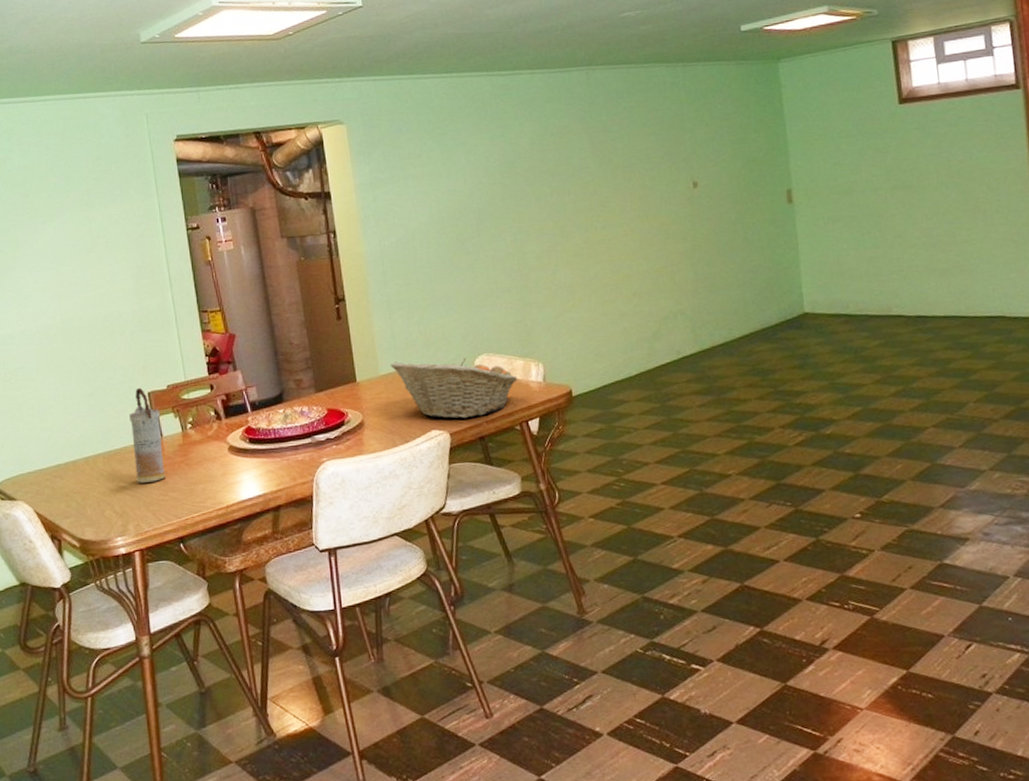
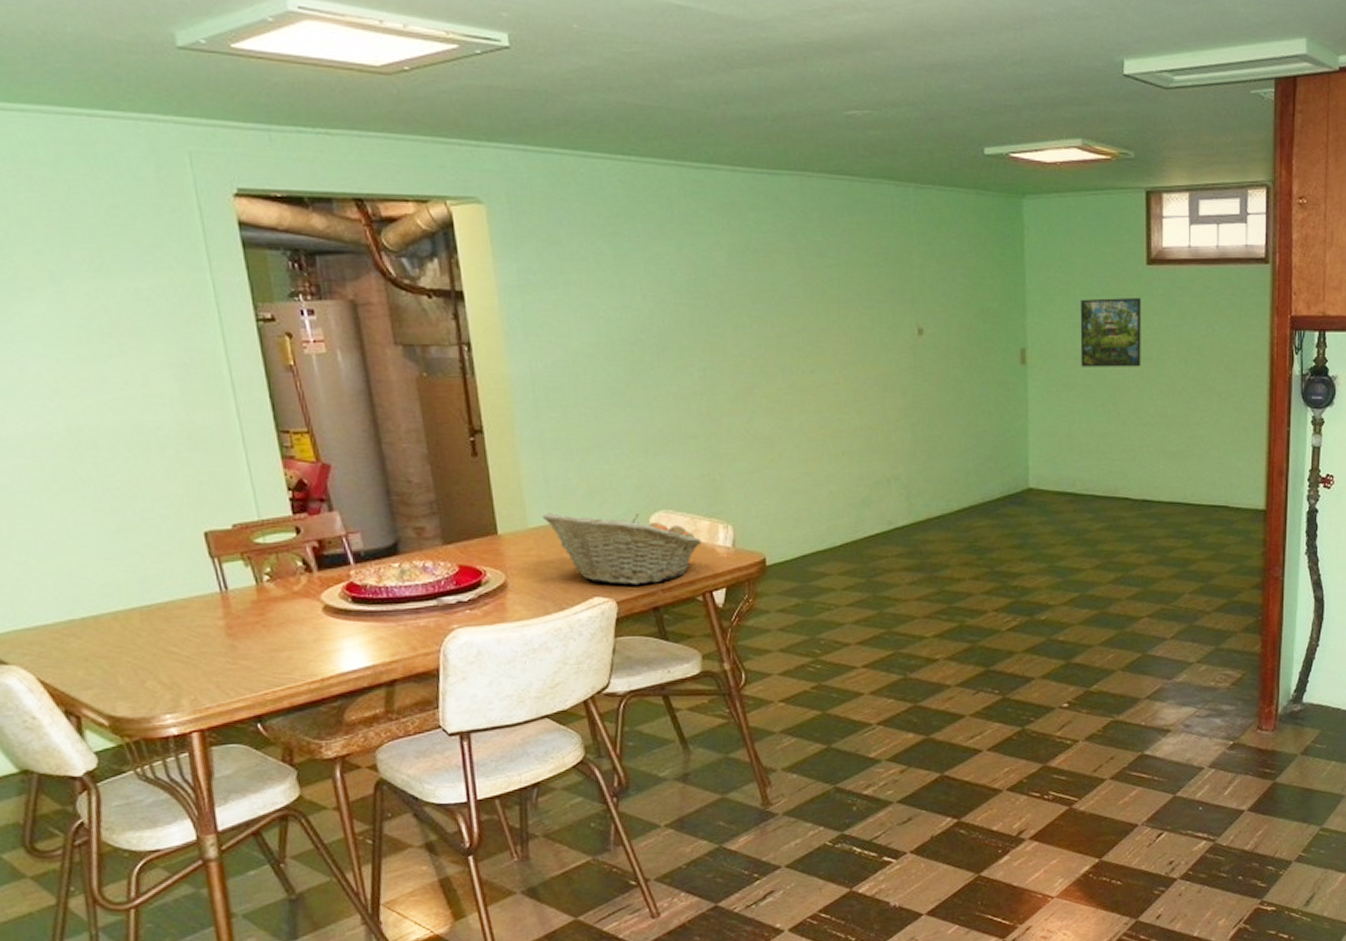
vase: present [129,387,166,483] -> none [177,525,235,647]
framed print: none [838,133,903,201] -> present [1080,297,1141,367]

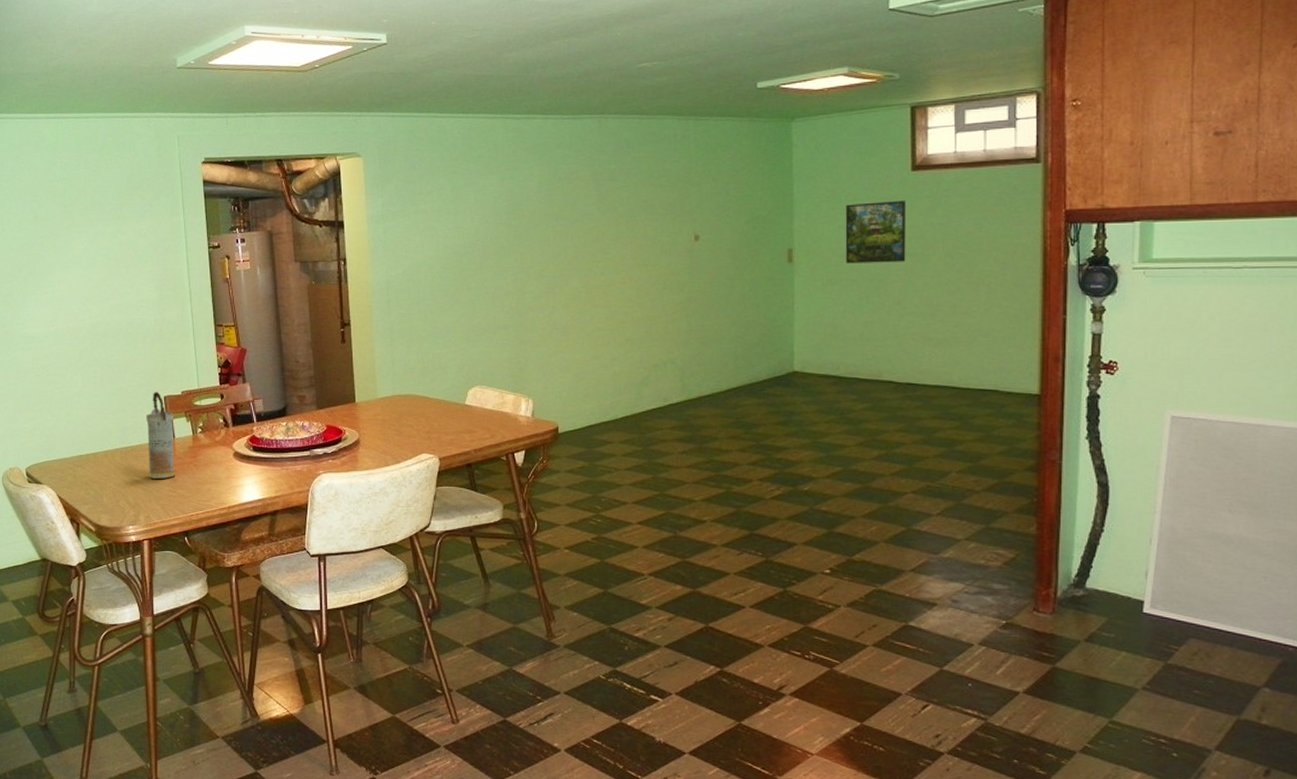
vase: none [177,525,235,647] -> present [146,391,176,479]
fruit basket: present [542,513,702,586] -> none [388,387,508,446]

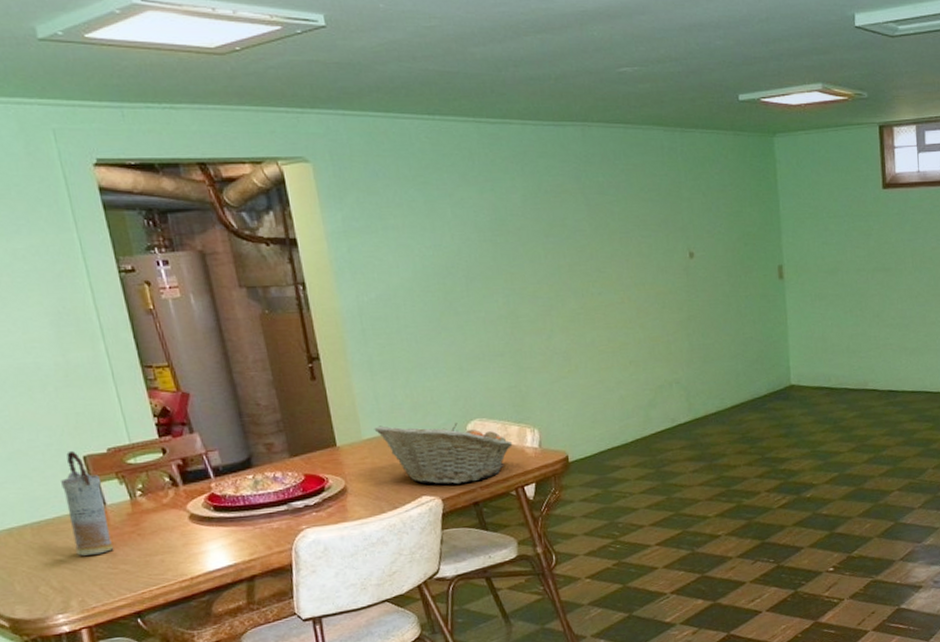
fruit basket: none [388,387,508,446] -> present [374,423,513,485]
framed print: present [845,199,906,264] -> none [827,217,882,279]

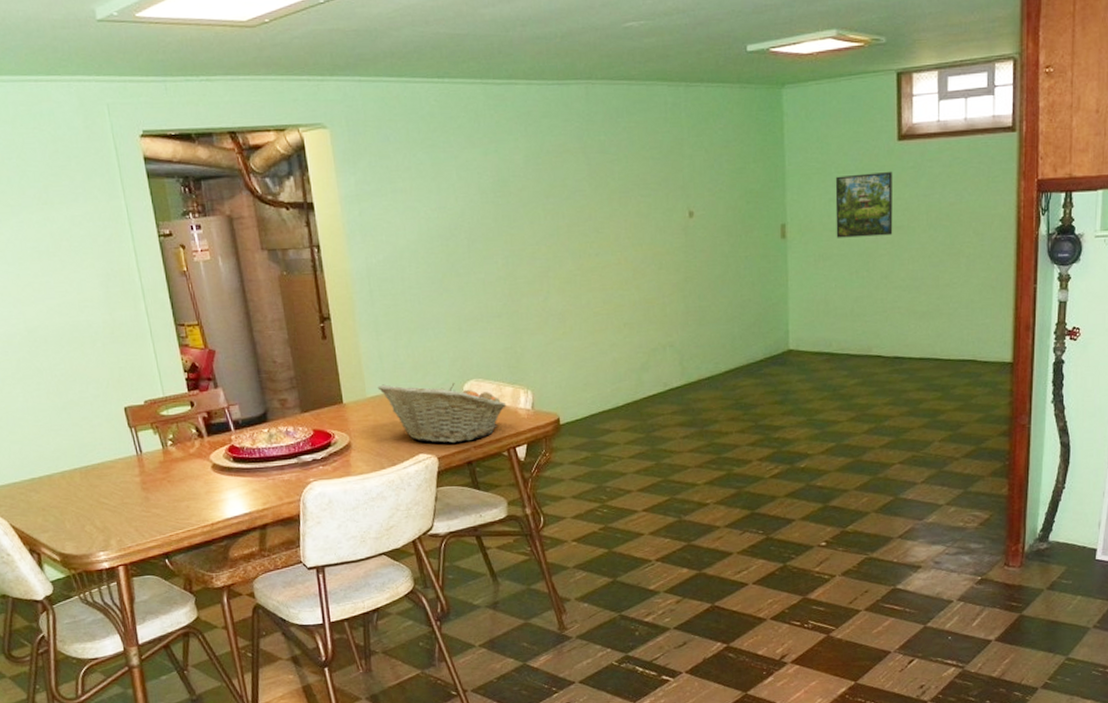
vase: present [61,450,114,556] -> none [105,402,148,499]
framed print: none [827,217,882,279] -> present [835,171,893,238]

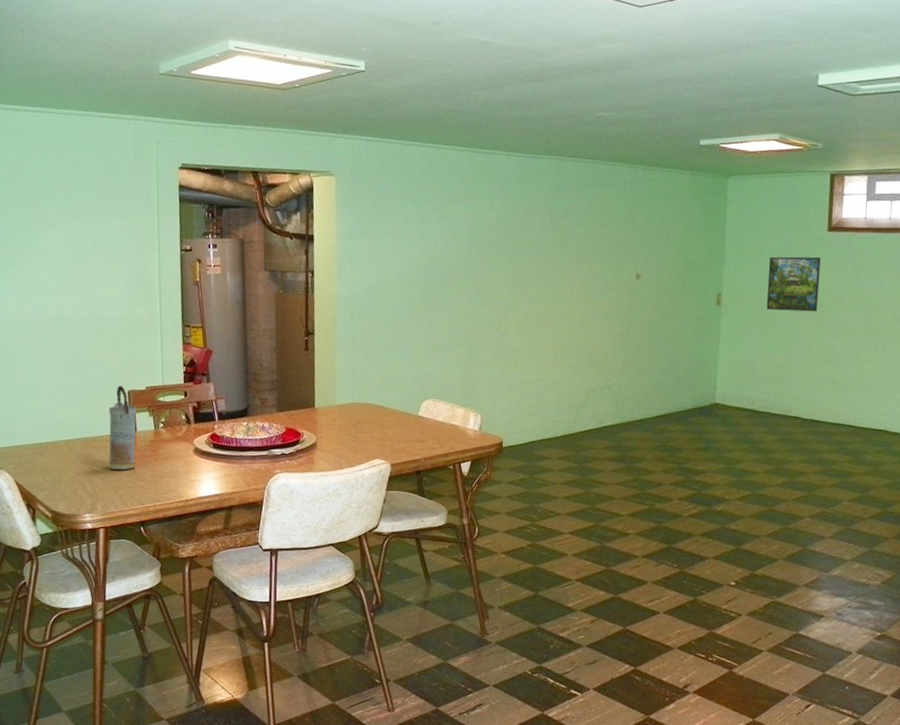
vase: none [105,402,148,499] -> present [108,385,136,470]
fruit basket: present [377,383,507,444] -> none [346,395,457,454]

